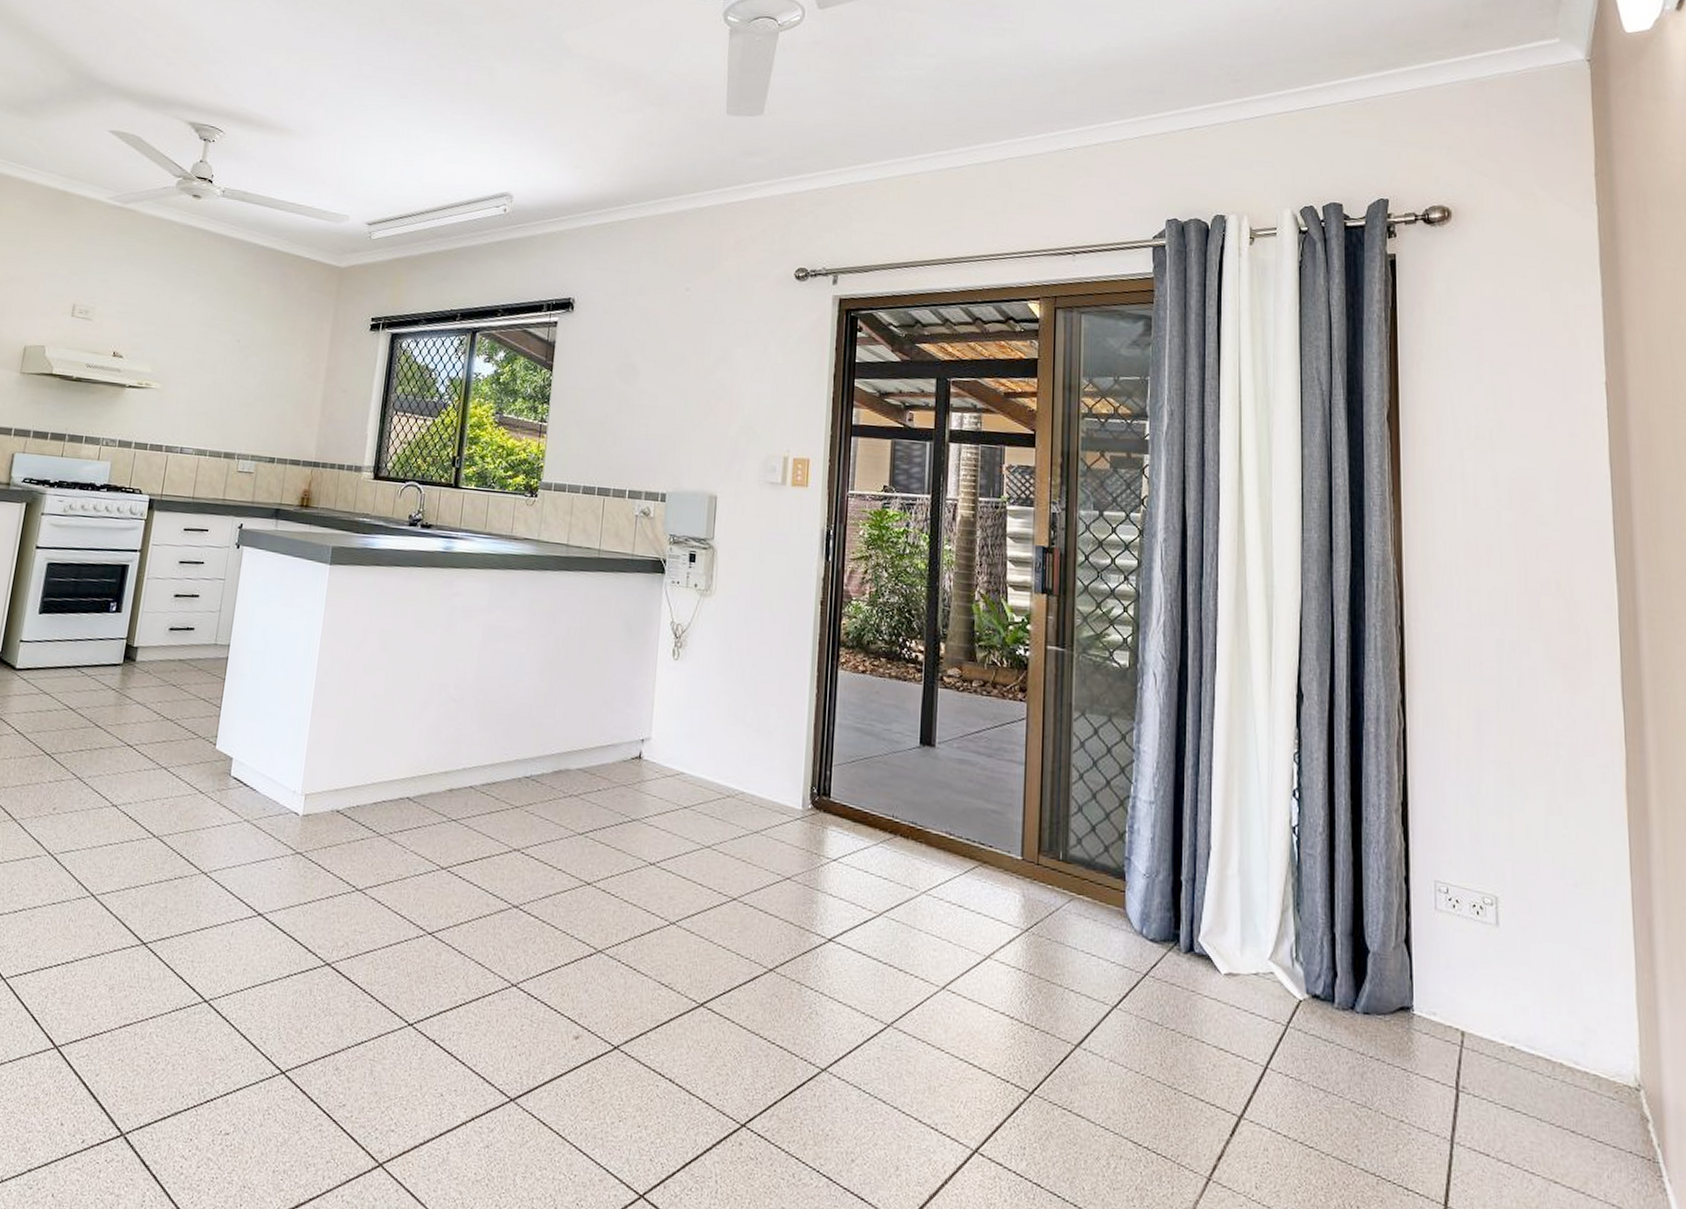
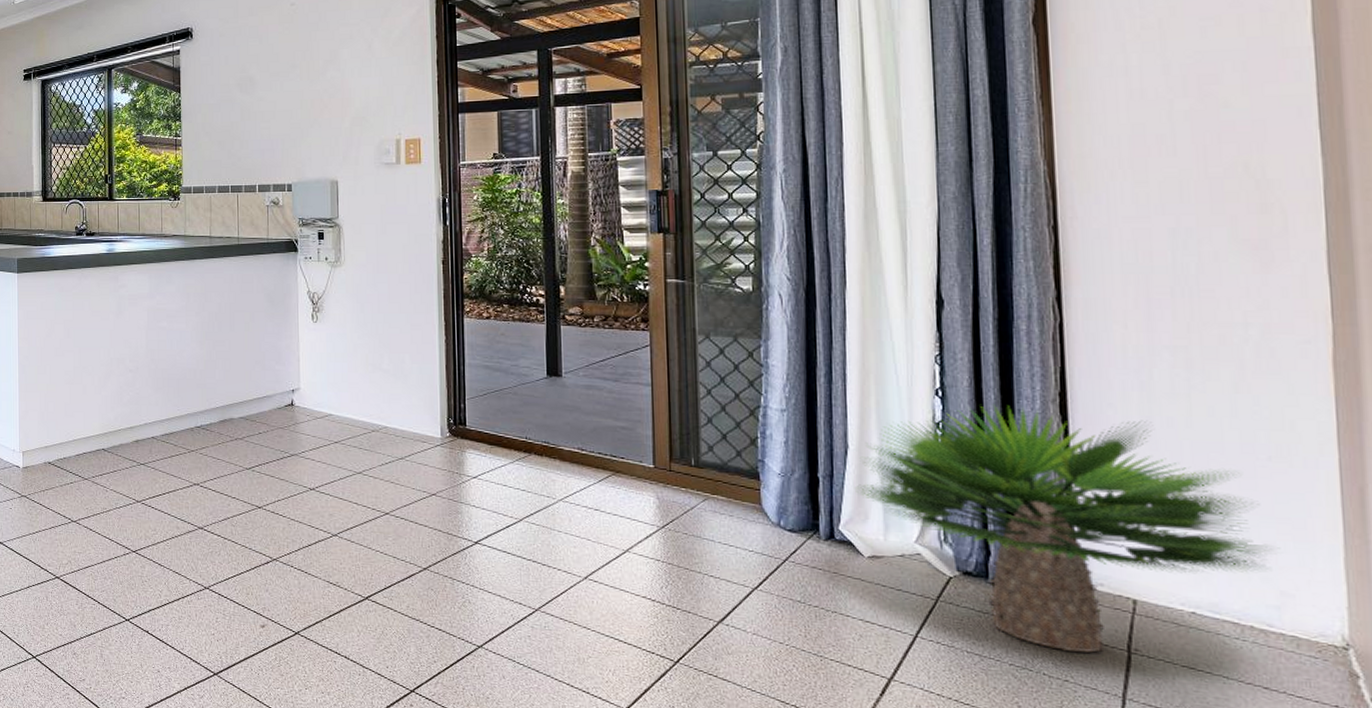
potted plant: none [1216,812,1584,1090] -> present [855,405,1279,653]

